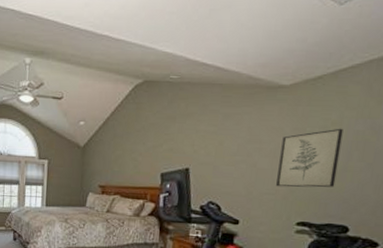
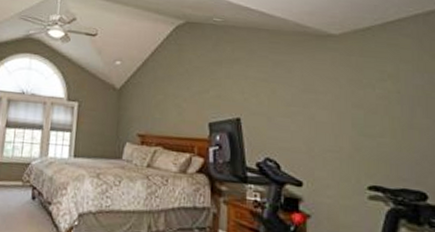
wall art: present [276,128,343,188] -> none [339,81,403,146]

